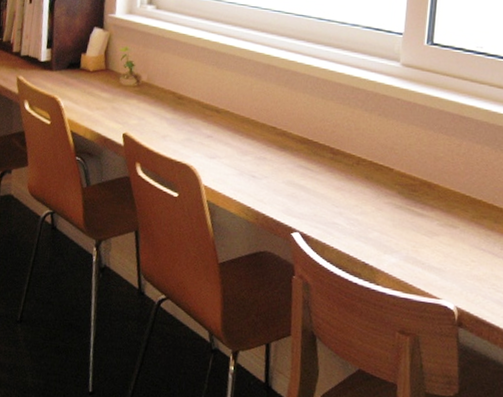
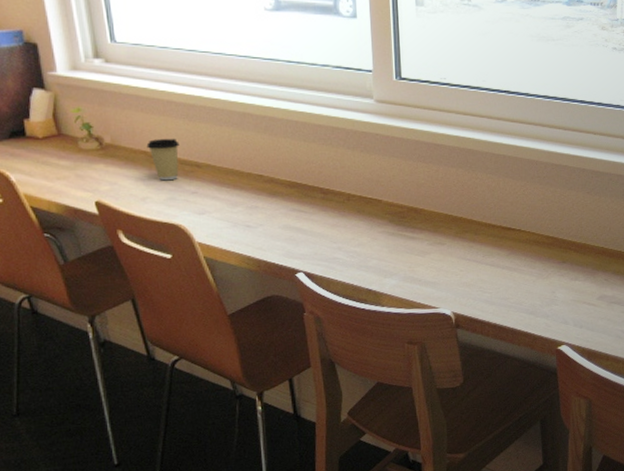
coffee cup: none [176,81,205,122] -> present [146,138,180,181]

